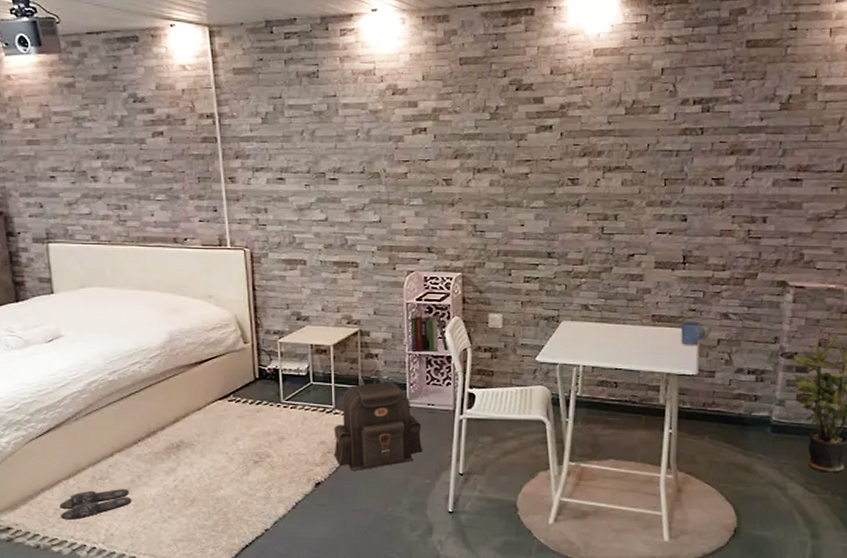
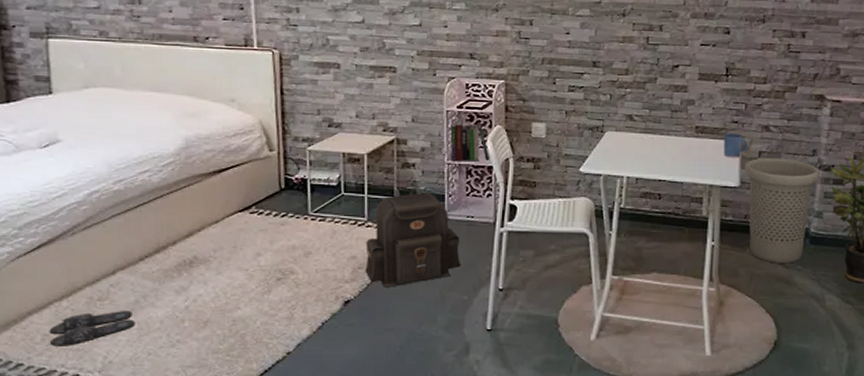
trash bin: none [702,345,782,452] -> present [744,157,820,263]

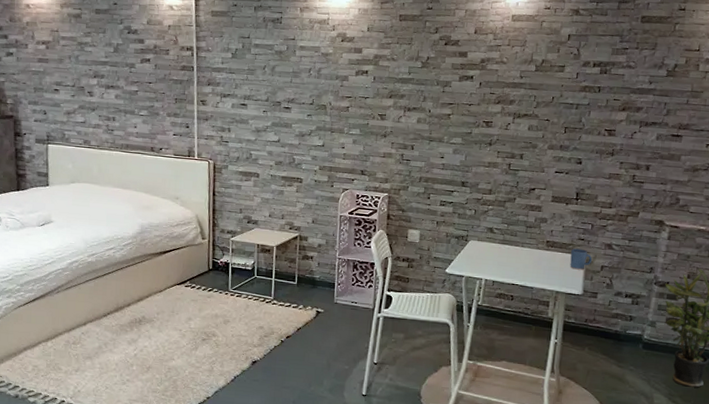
slippers: present [49,311,135,347] -> none [38,352,98,376]
backpack: present [365,186,461,287] -> none [269,274,345,354]
books: present [450,119,489,162] -> none [341,223,372,258]
trash bin: present [744,157,820,263] -> none [587,271,655,364]

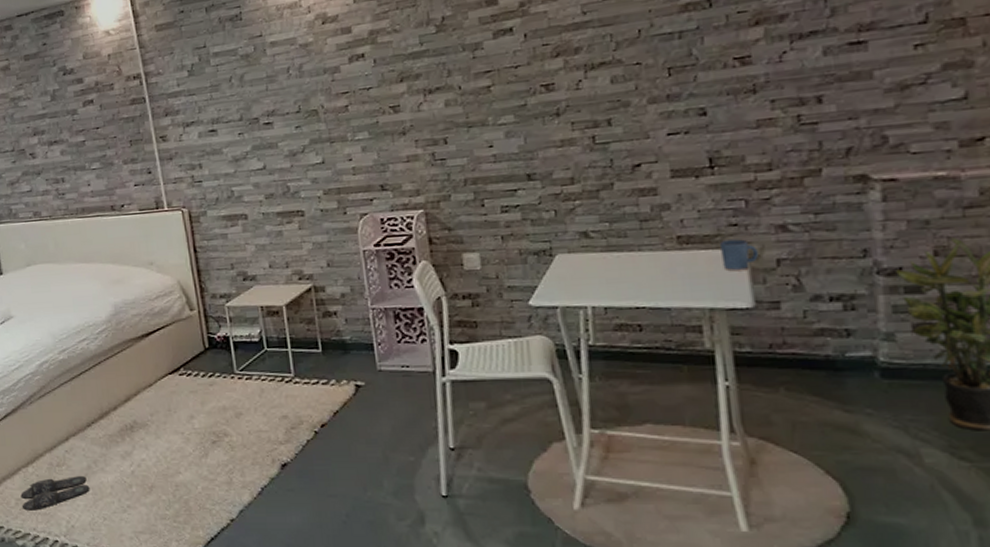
slippers: none [38,352,98,376] -> present [20,476,90,511]

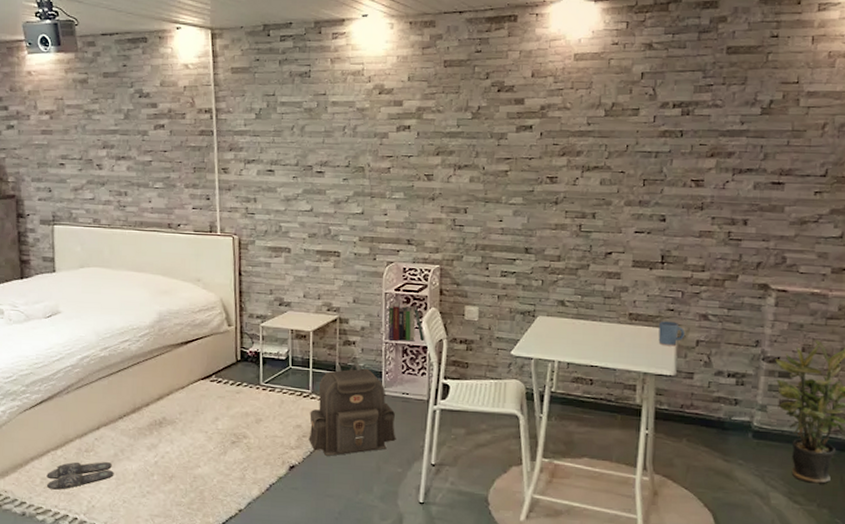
backpack: none [295,336,402,449] -> present [308,362,396,456]
books: none [369,258,418,307] -> present [388,301,424,341]

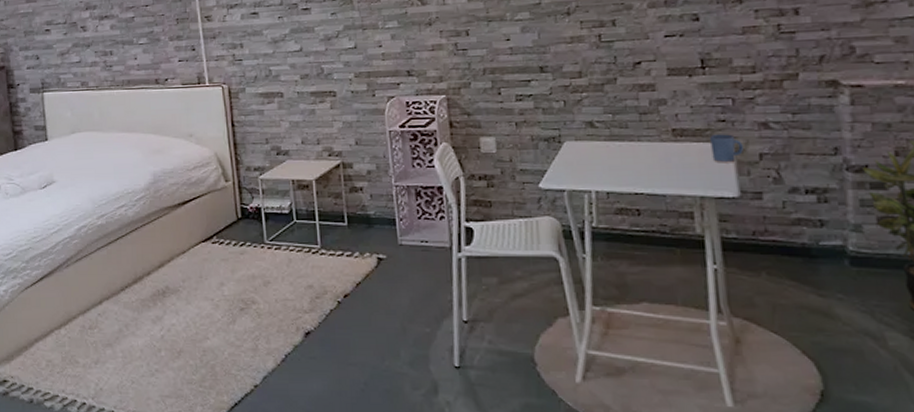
slippers: present [46,461,114,490] -> none [52,339,120,373]
backpack: present [308,362,396,456] -> none [321,210,420,318]
books: present [388,301,424,341] -> none [394,138,438,184]

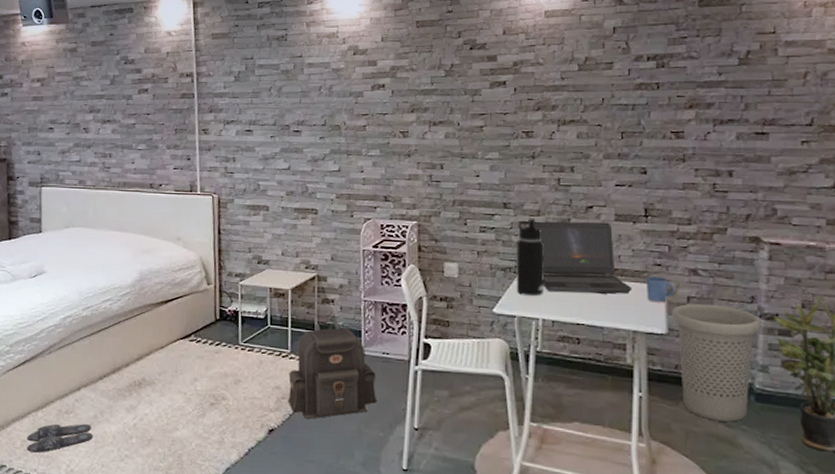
slippers: none [52,339,120,373] -> present [27,423,93,453]
backpack: none [321,210,420,318] -> present [288,321,377,419]
water bottle: none [558,80,594,168] -> present [516,218,544,297]
laptop computer: none [576,78,695,161] -> present [534,221,633,295]
trash bin: none [742,160,850,291] -> present [671,303,762,422]

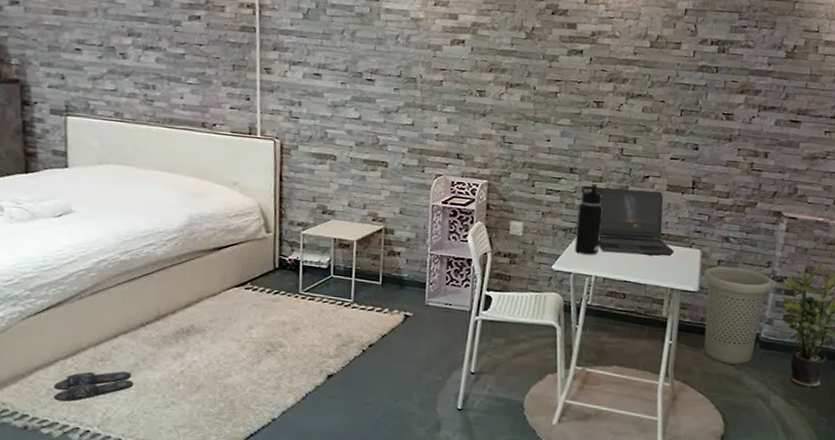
backpack: present [288,321,377,419] -> none [348,273,438,365]
mug: present [647,276,674,303] -> none [685,241,709,265]

